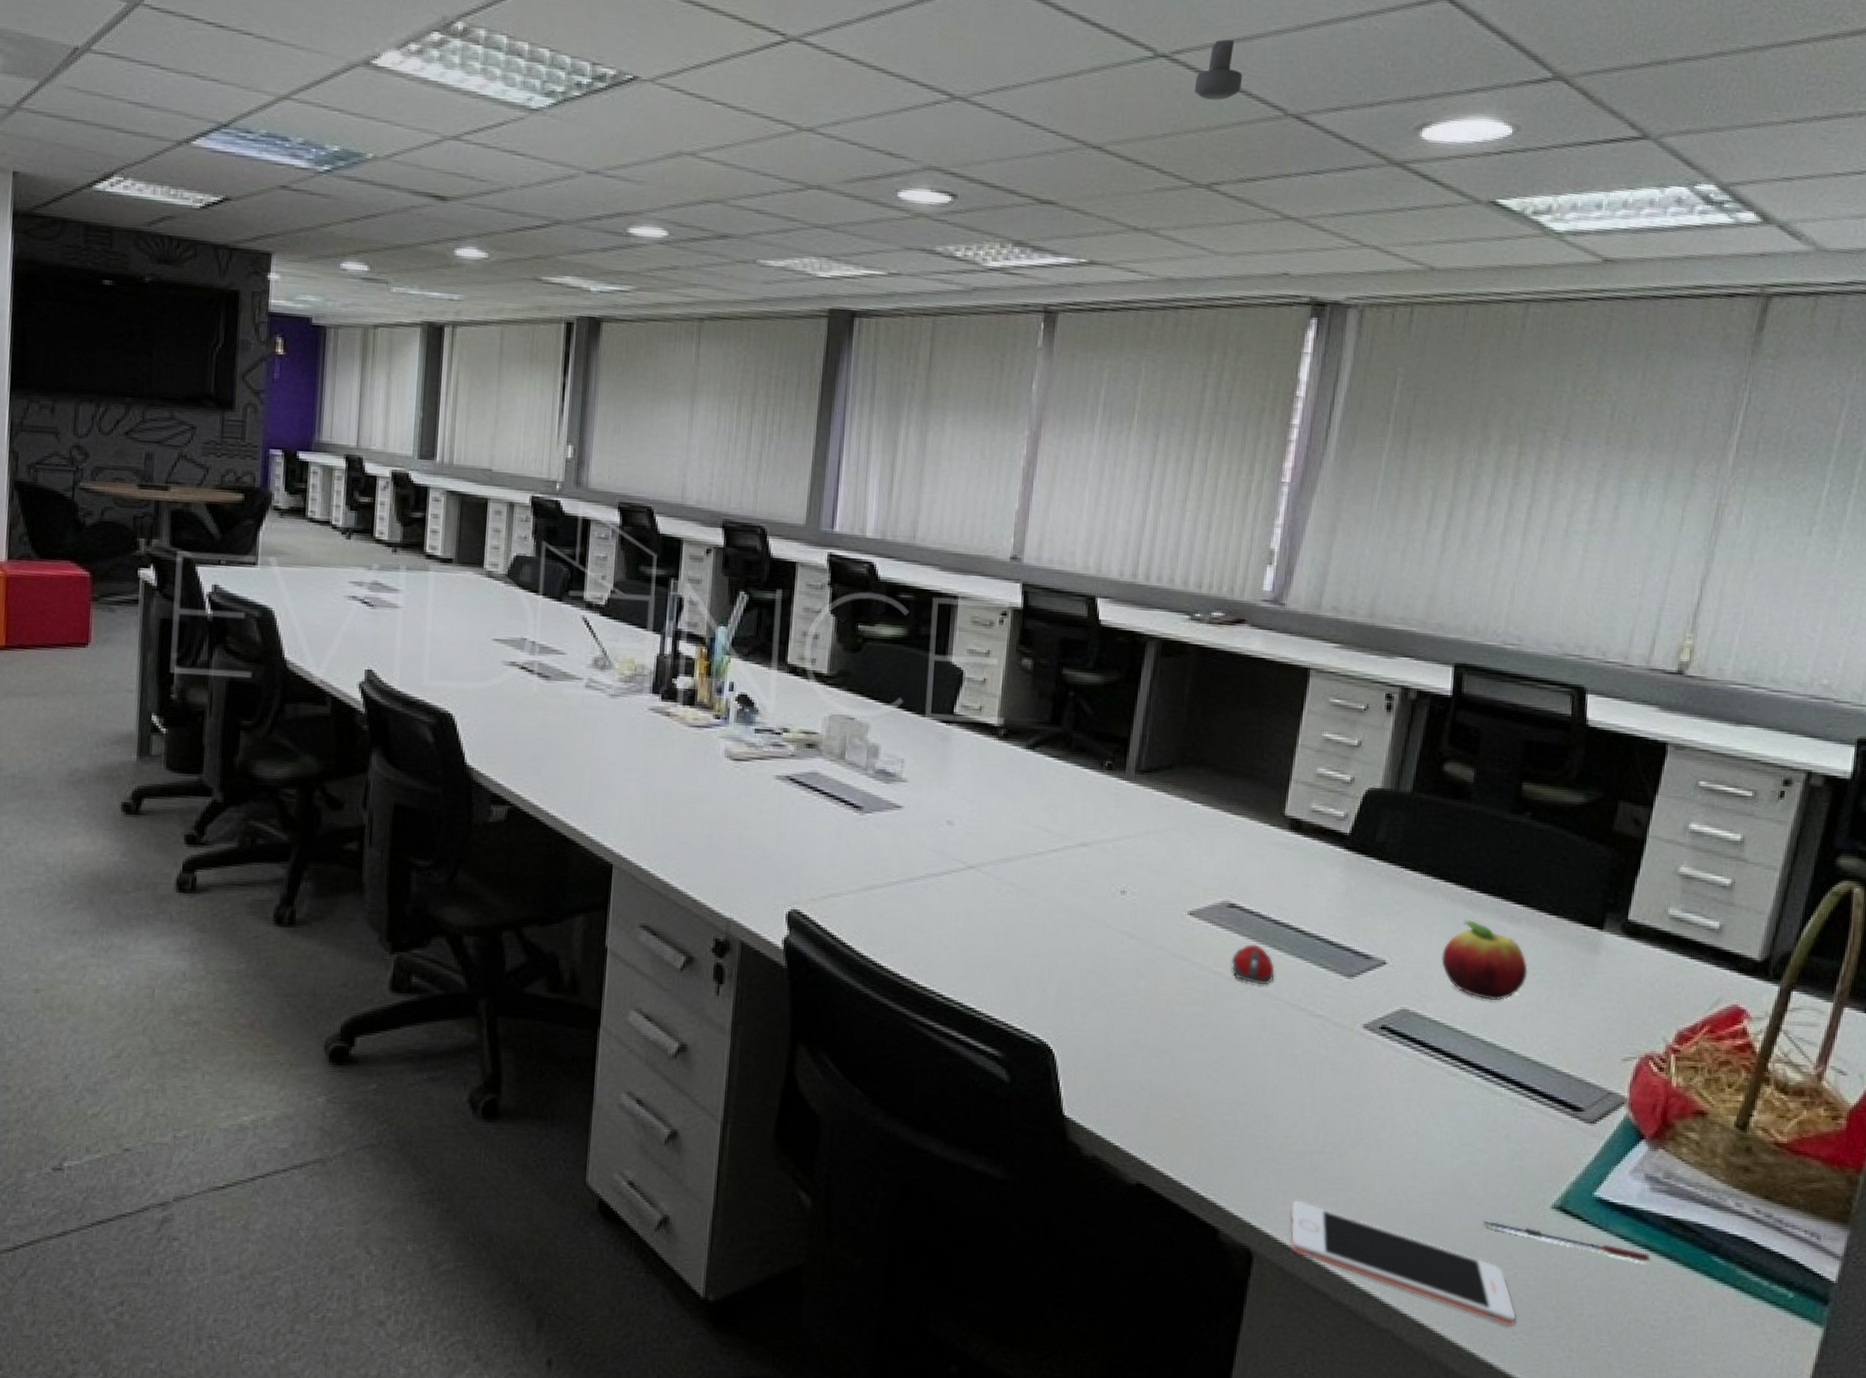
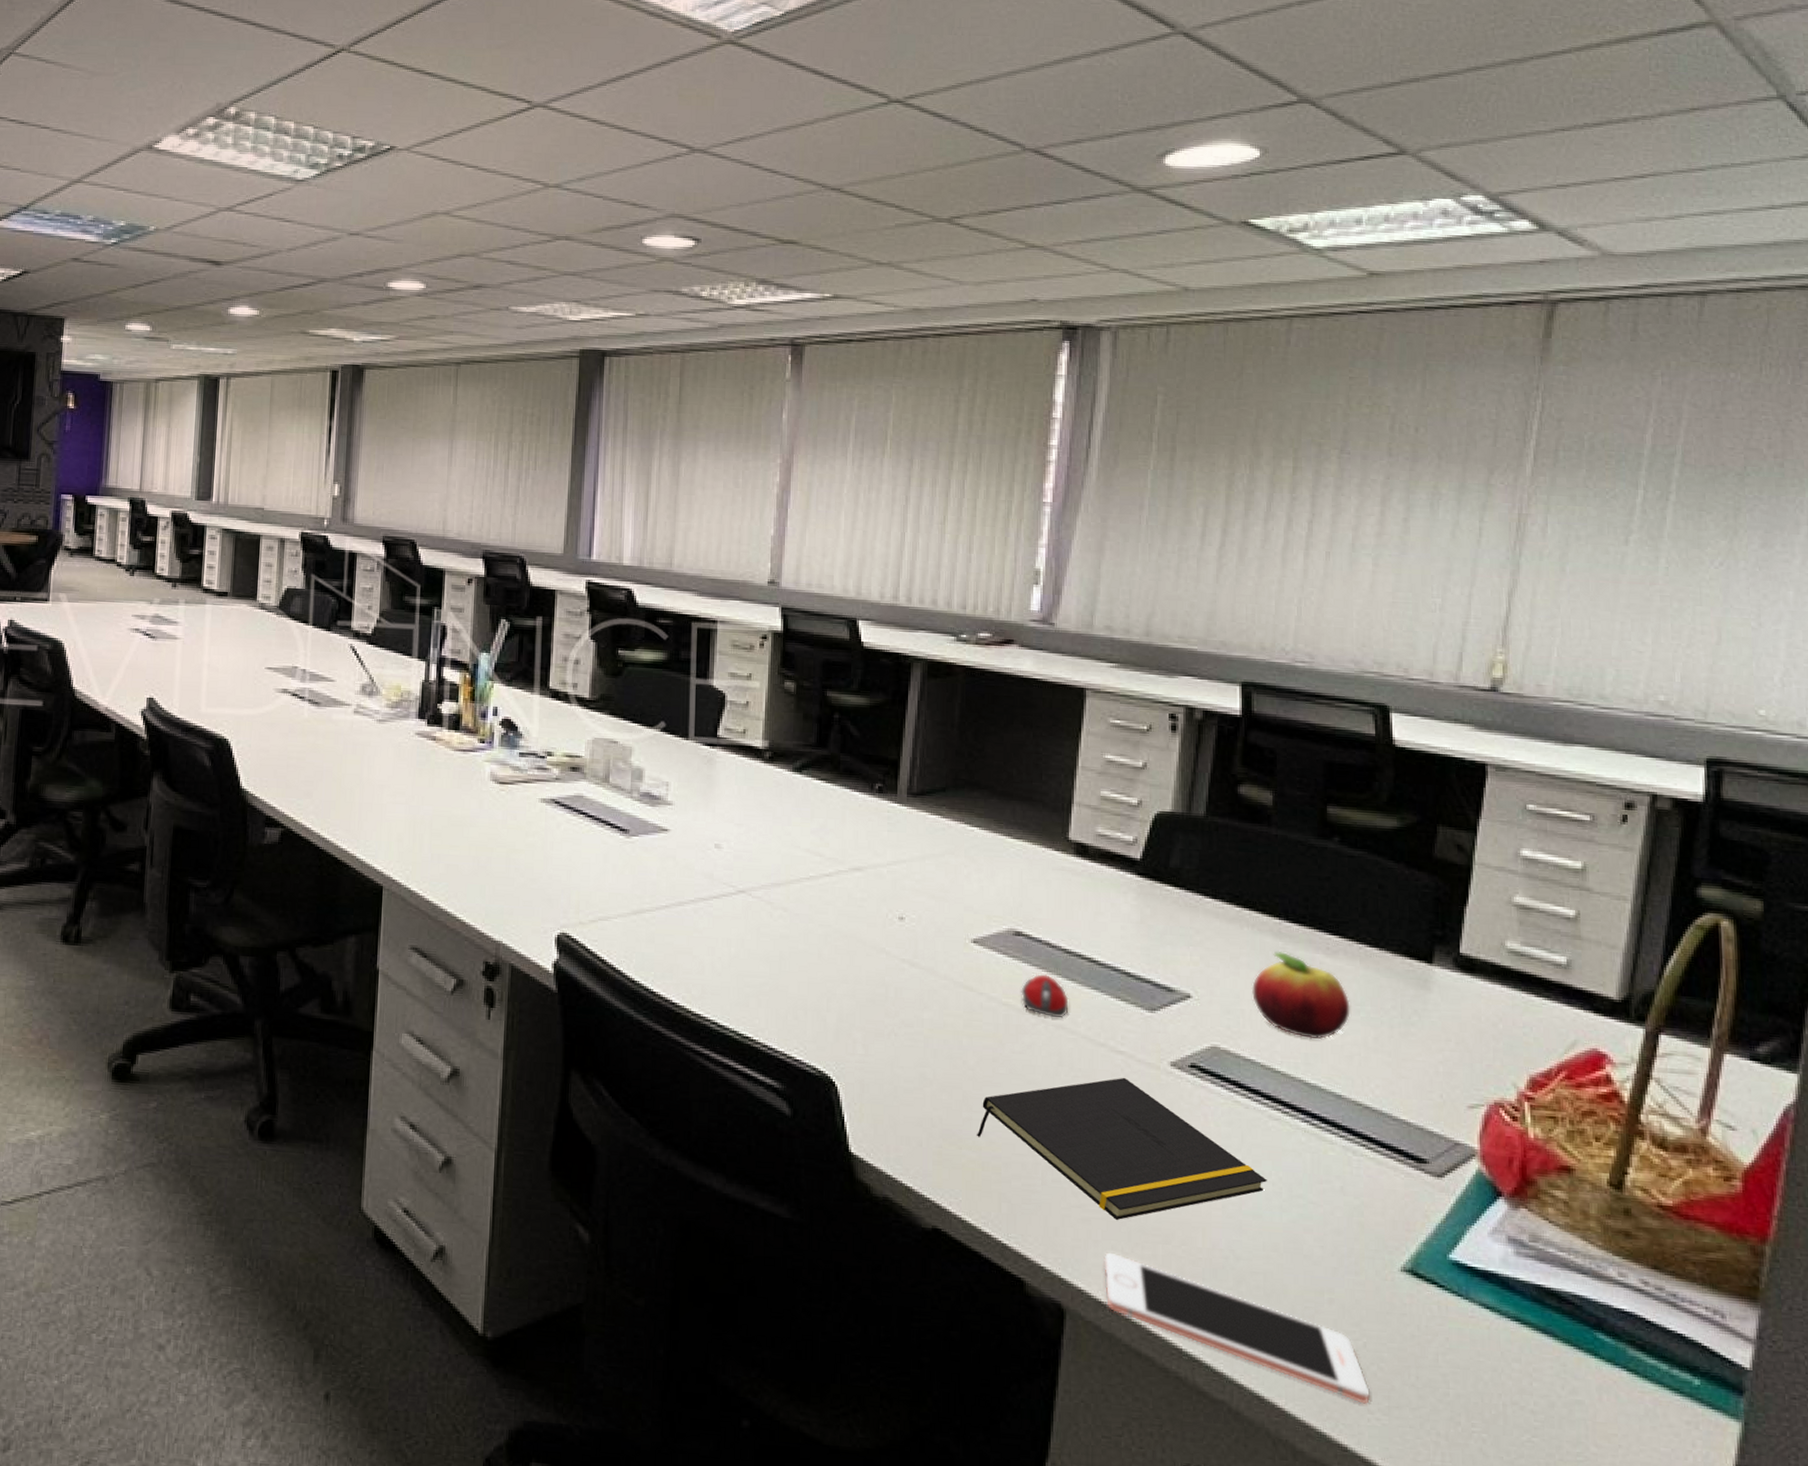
notepad: none [1182,1039,1442,1171] -> present [977,1077,1267,1220]
security camera: present [1194,39,1243,100] -> none [929,83,978,139]
pen: present [1483,1220,1651,1263] -> none [1323,1282,1524,1337]

